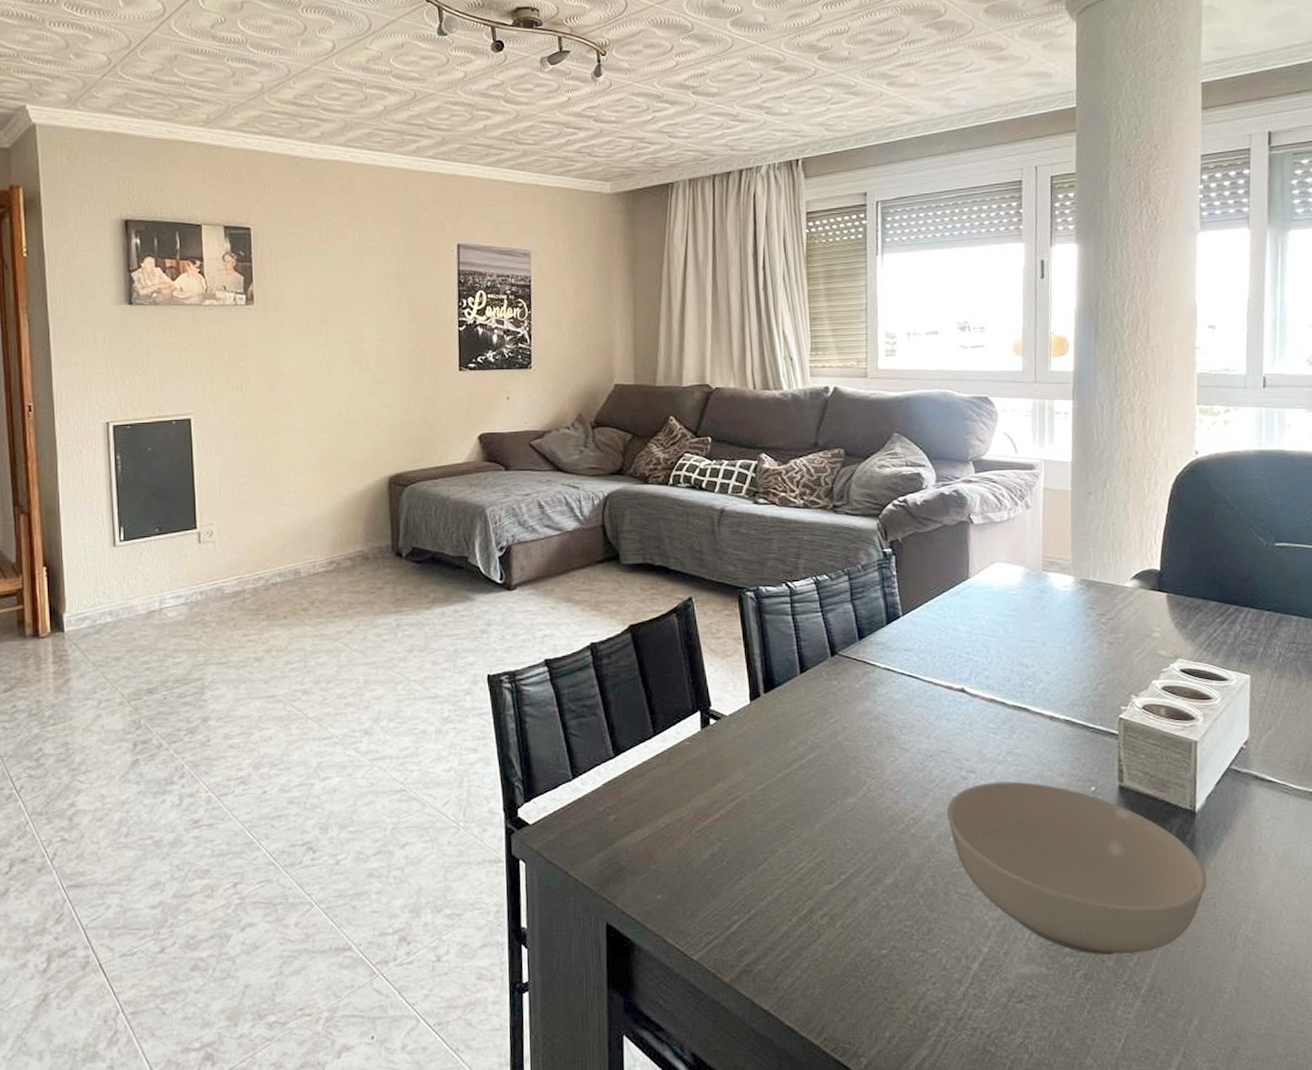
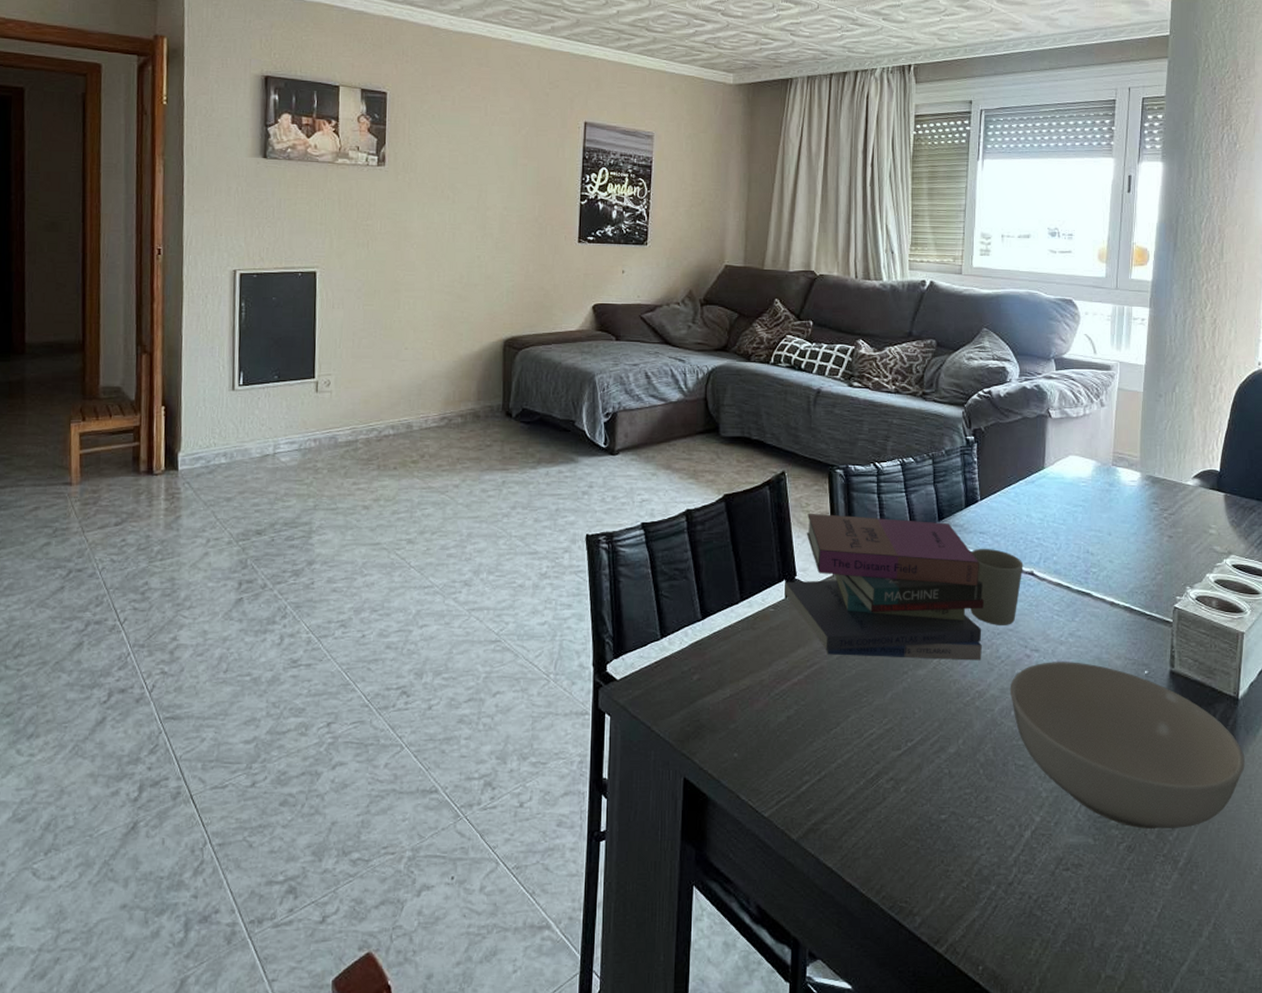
books: none [699,639,914,788] -> present [785,513,984,661]
mug: none [896,666,953,747] -> present [971,548,1024,625]

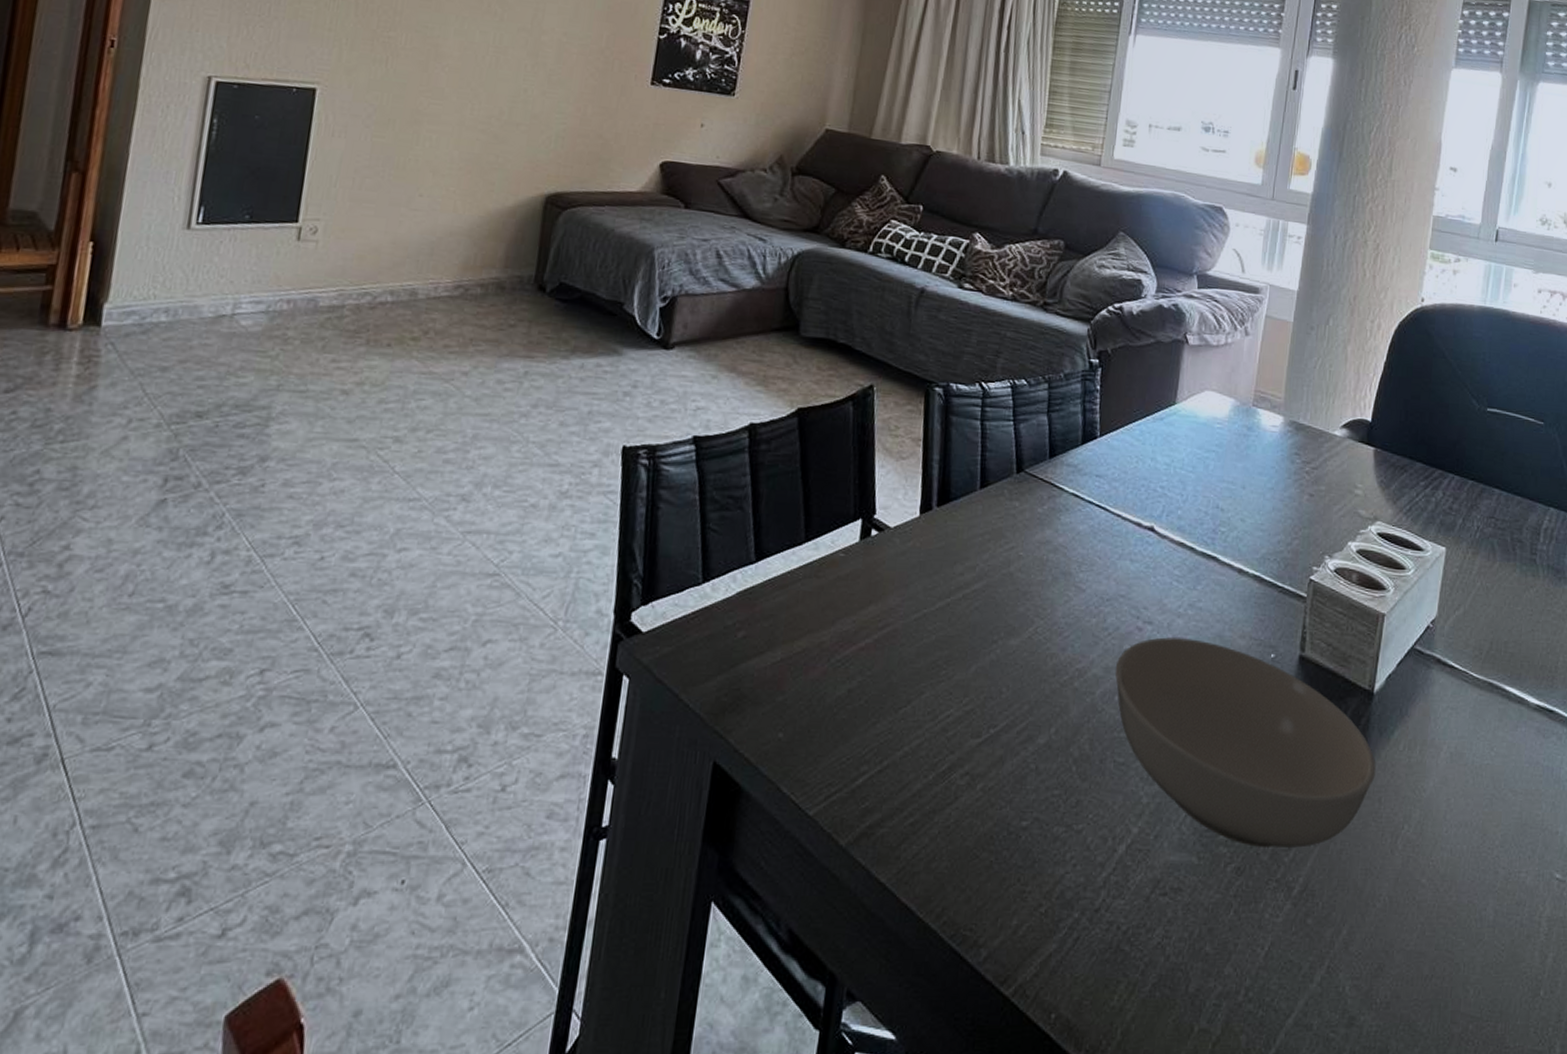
books: present [785,513,984,661] -> none [859,438,1094,632]
mug: present [971,548,1024,625] -> none [1077,494,1143,590]

